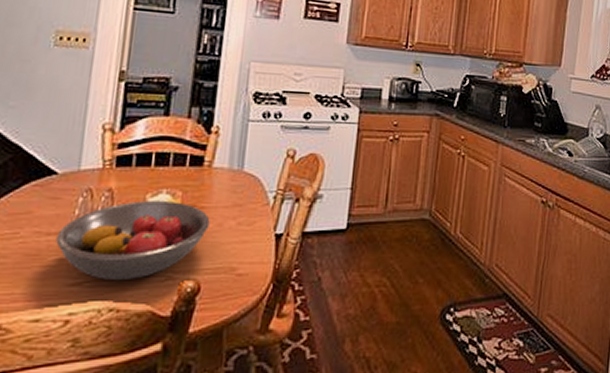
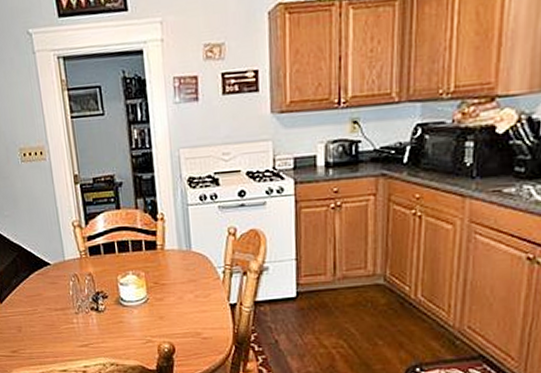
fruit bowl: present [56,201,210,280] -> none [62,281,172,342]

